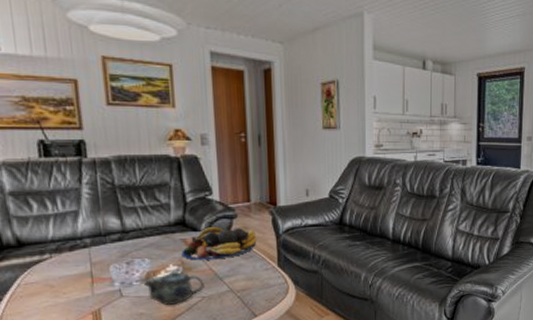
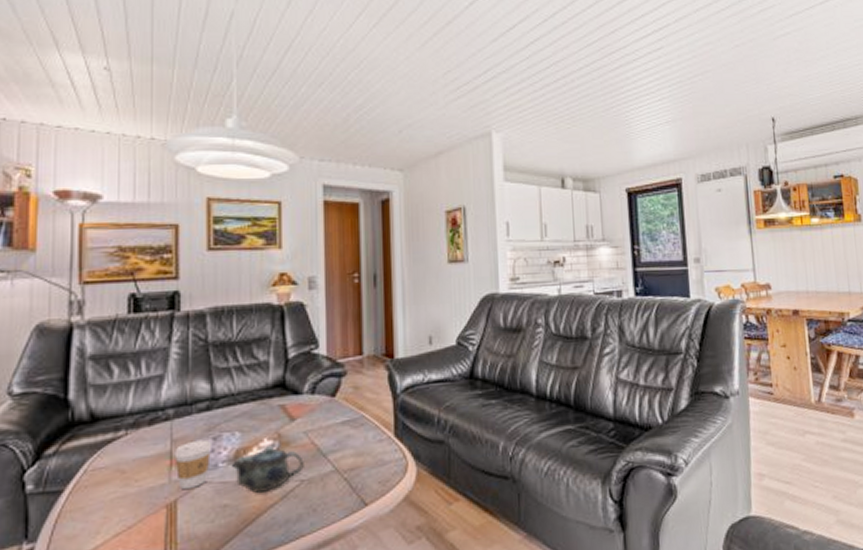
coffee cup: none [94,263,127,301] -> present [174,439,213,489]
fruit bowl: present [181,227,257,261] -> none [279,388,370,432]

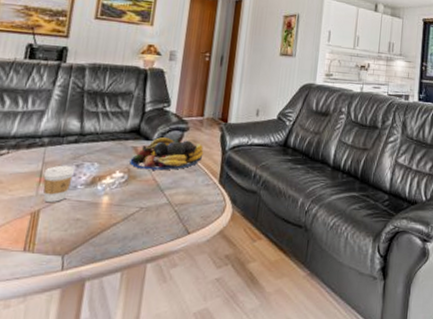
teapot: present [231,446,304,494] -> none [87,177,145,214]
fruit bowl: none [279,388,370,432] -> present [130,137,204,171]

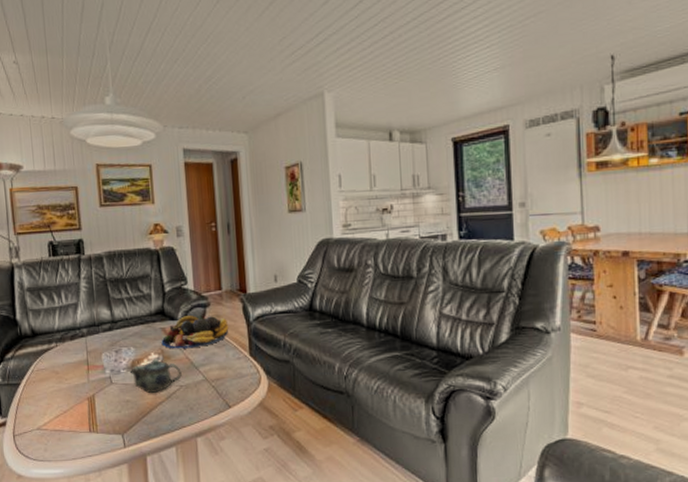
coffee cup: present [43,165,75,202] -> none [89,352,116,387]
teapot: none [87,177,145,214] -> present [129,359,182,394]

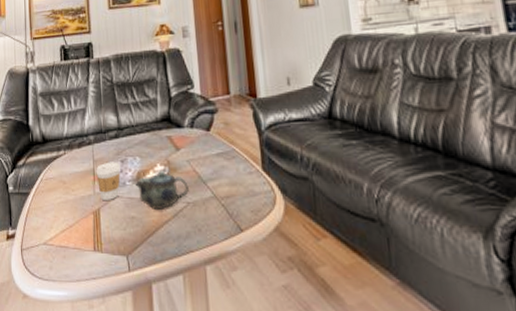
coffee cup: none [89,352,116,387] -> present [96,161,121,200]
fruit bowl: present [161,315,229,349] -> none [167,123,239,160]

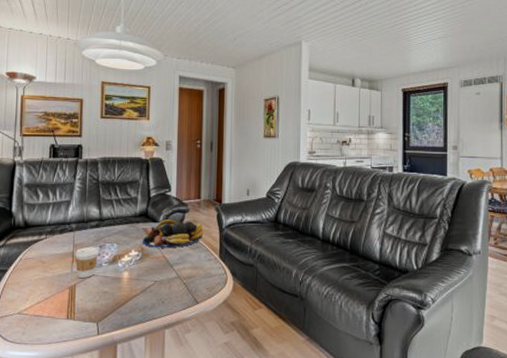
teapot: present [135,171,189,211] -> none [110,256,158,287]
fruit bowl: none [167,123,239,160] -> present [142,219,204,248]

